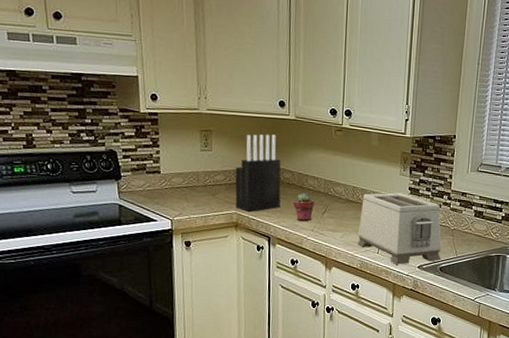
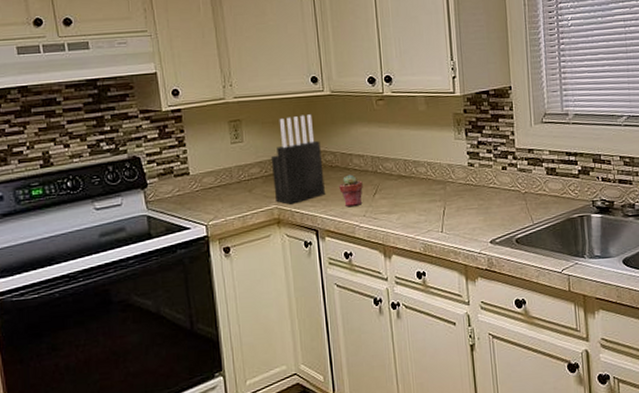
toaster: present [357,192,442,265] -> none [416,159,515,243]

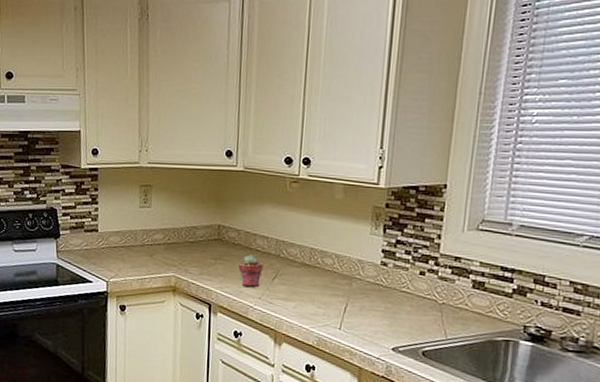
knife block: present [270,114,325,204] -> none [174,188,226,275]

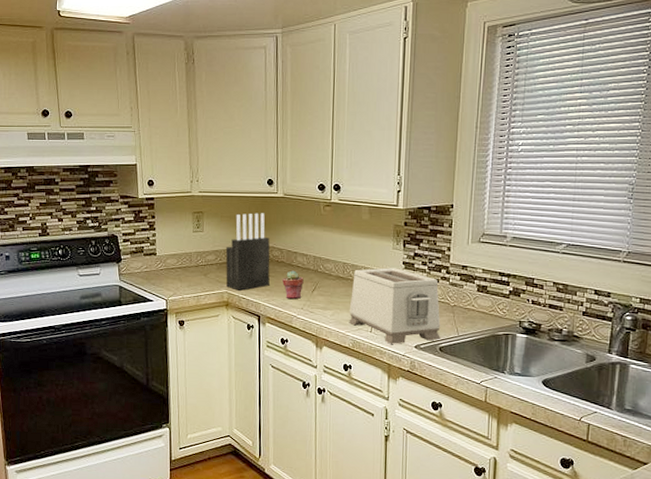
knife block: none [174,188,226,275] -> present [225,213,270,291]
toaster: none [314,255,425,345] -> present [349,268,441,344]

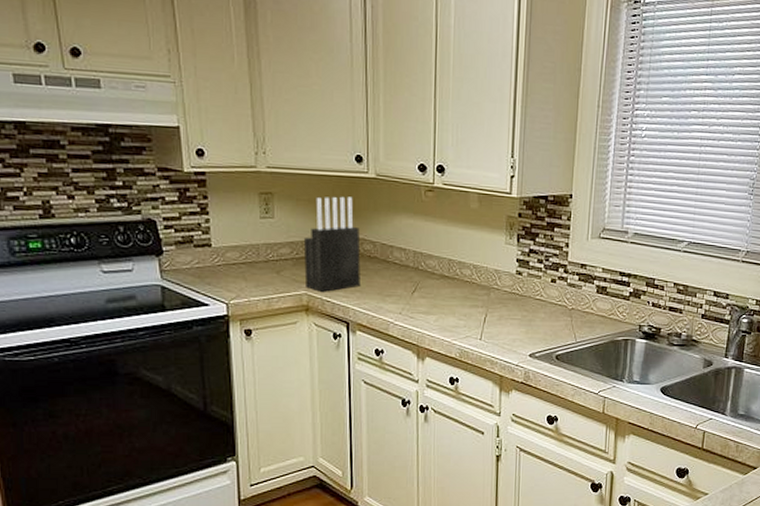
potted succulent: present [282,270,304,299] -> none [376,268,402,302]
toaster: present [349,268,441,344] -> none [455,265,558,353]

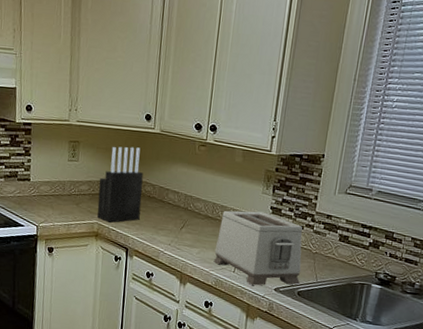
toaster: none [455,265,558,353] -> present [213,210,303,286]

